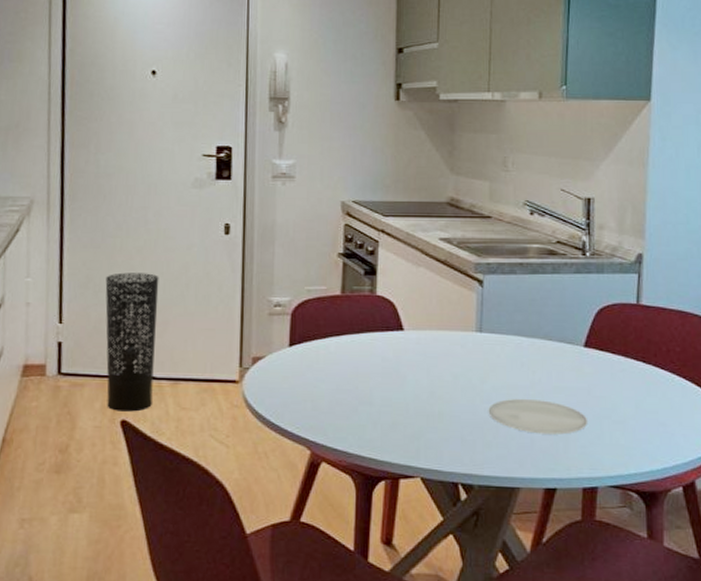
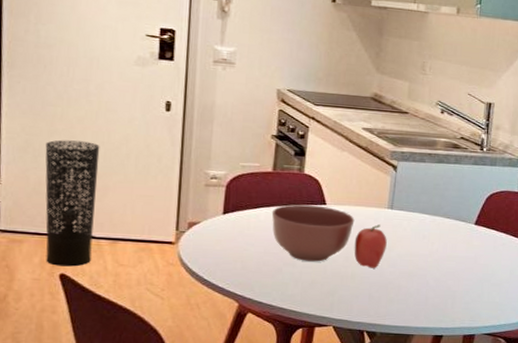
bowl: none [342,331,438,399] -> present [271,204,355,262]
fruit: none [439,351,478,405] -> present [354,225,387,269]
plate: present [488,398,588,435] -> none [393,264,473,294]

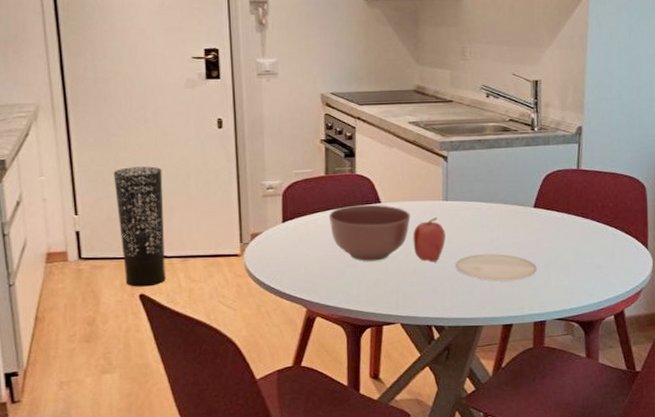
plate: none [393,264,473,294] -> present [455,253,538,282]

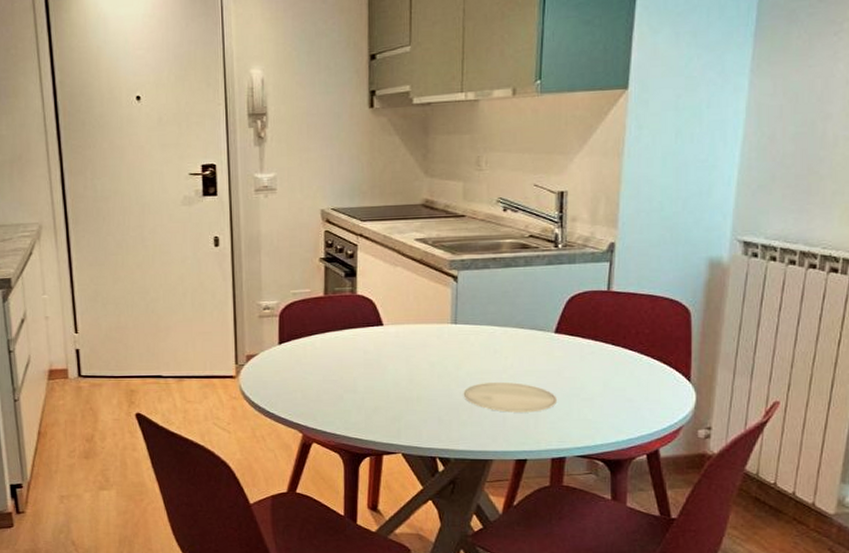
umbrella stand: present [113,166,166,287] -> none [112,285,161,406]
bowl: present [328,204,411,261] -> none [327,327,415,387]
fruit: present [413,217,446,262] -> none [417,342,453,390]

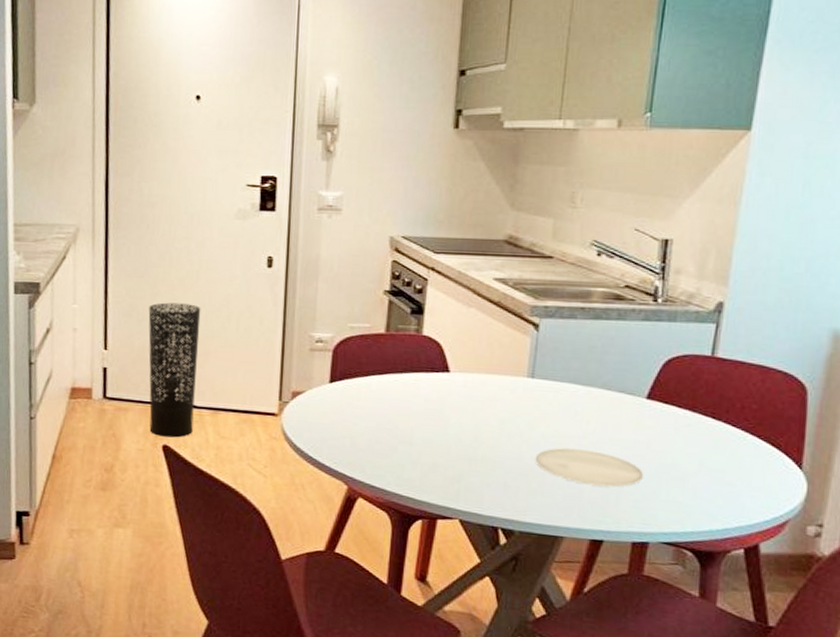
umbrella stand: none [112,285,161,406] -> present [148,302,201,438]

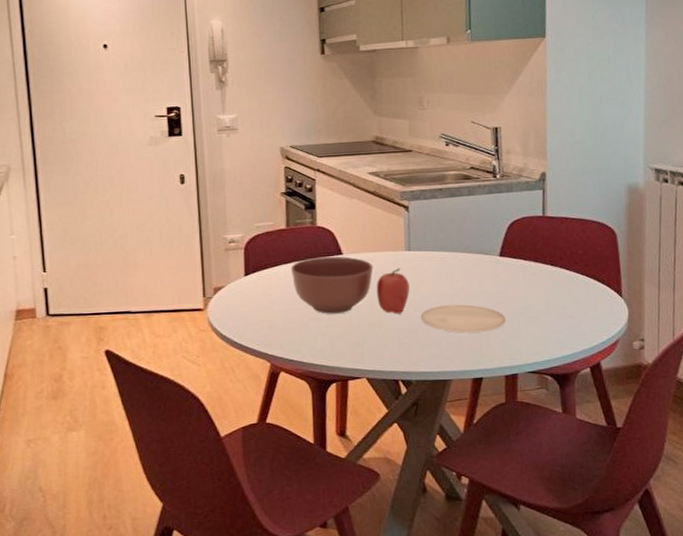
umbrella stand: present [148,302,201,438] -> none [80,223,130,343]
bowl: none [384,371,485,441] -> present [290,256,374,314]
fruit: none [484,397,527,451] -> present [376,268,410,314]

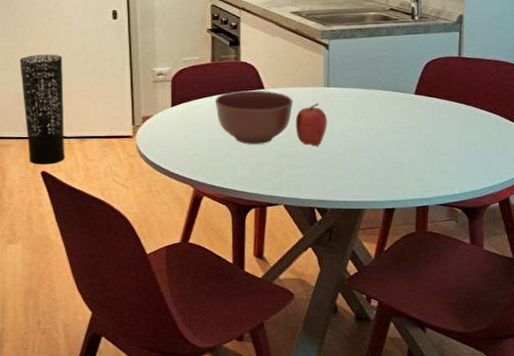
umbrella stand: none [80,223,130,343] -> present [19,54,65,165]
plate: present [420,304,507,333] -> none [336,138,420,166]

